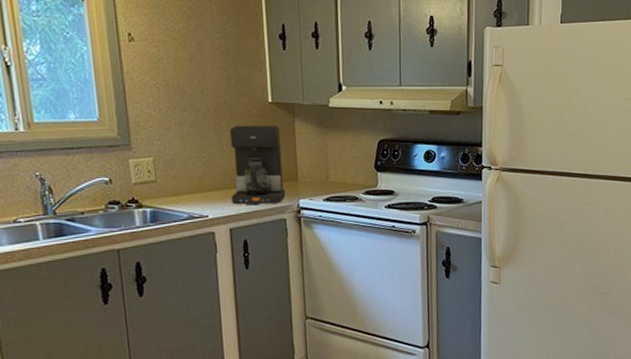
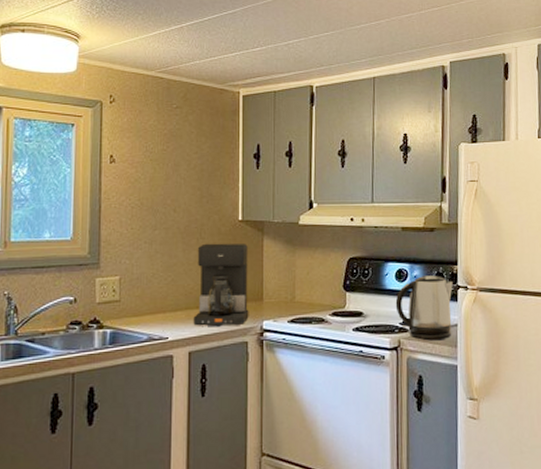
kettle: none [424,156,478,216] -> present [395,275,453,341]

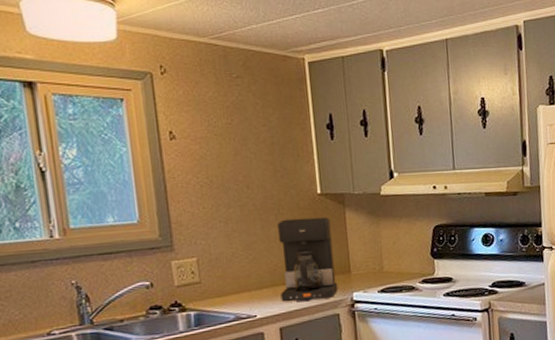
kettle: present [395,275,453,341] -> none [483,238,540,301]

